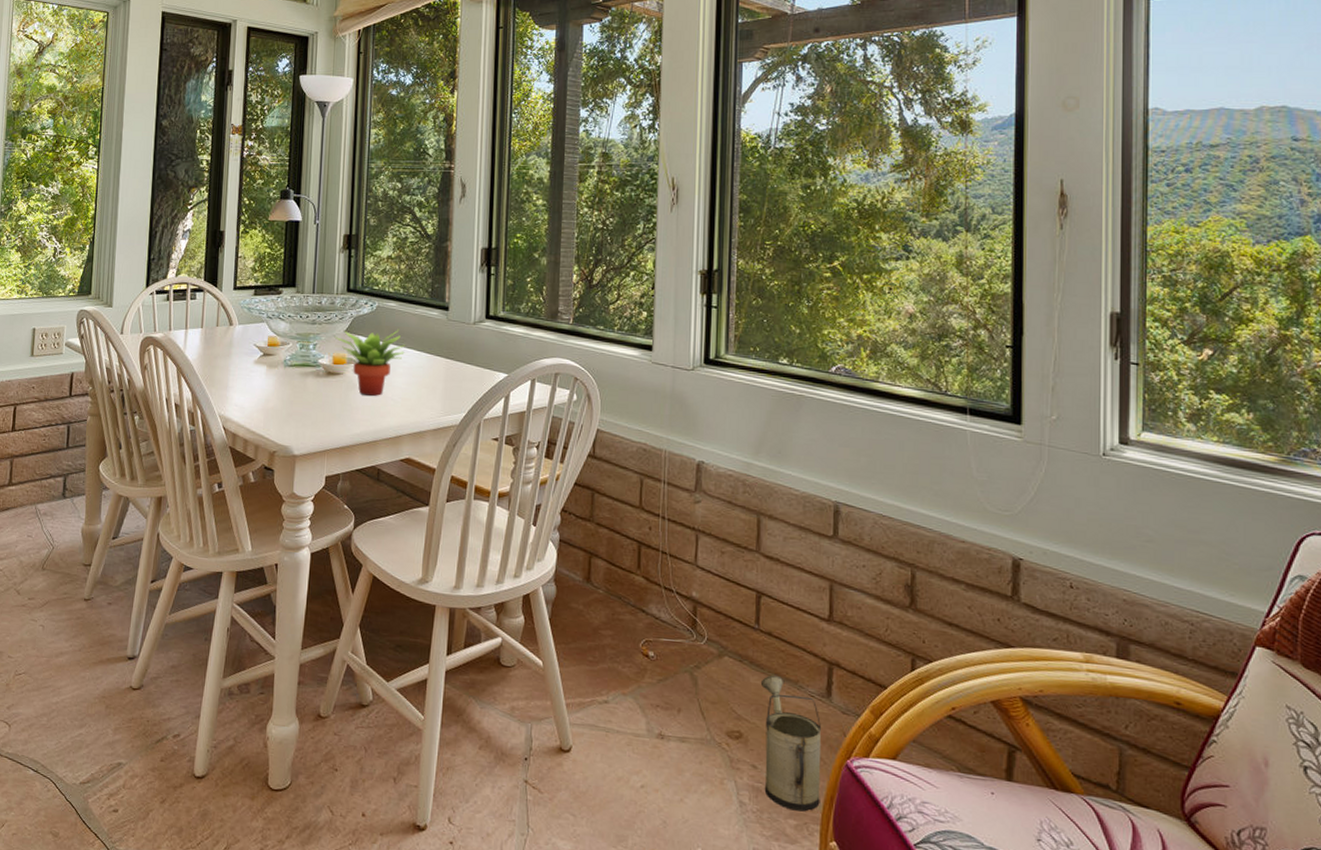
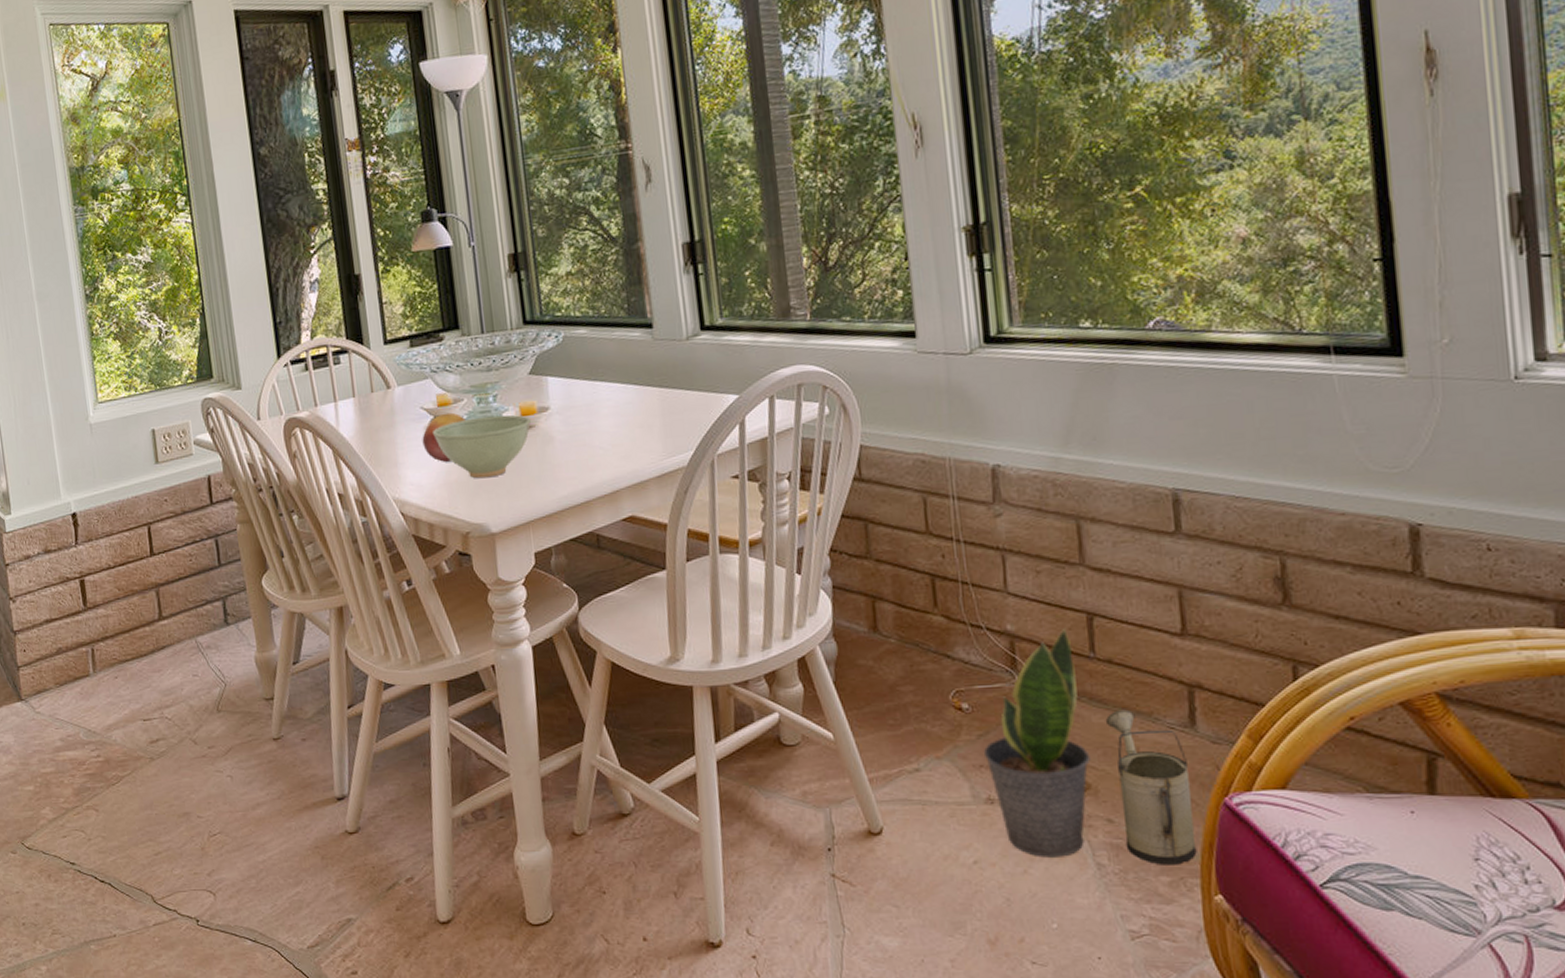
fruit: none [250,352,288,392] -> present [422,412,466,462]
bowl: none [260,359,341,410] -> present [433,414,532,479]
succulent plant: present [334,328,406,396] -> none [517,359,607,448]
potted plant: none [660,602,745,792] -> present [983,629,1091,857]

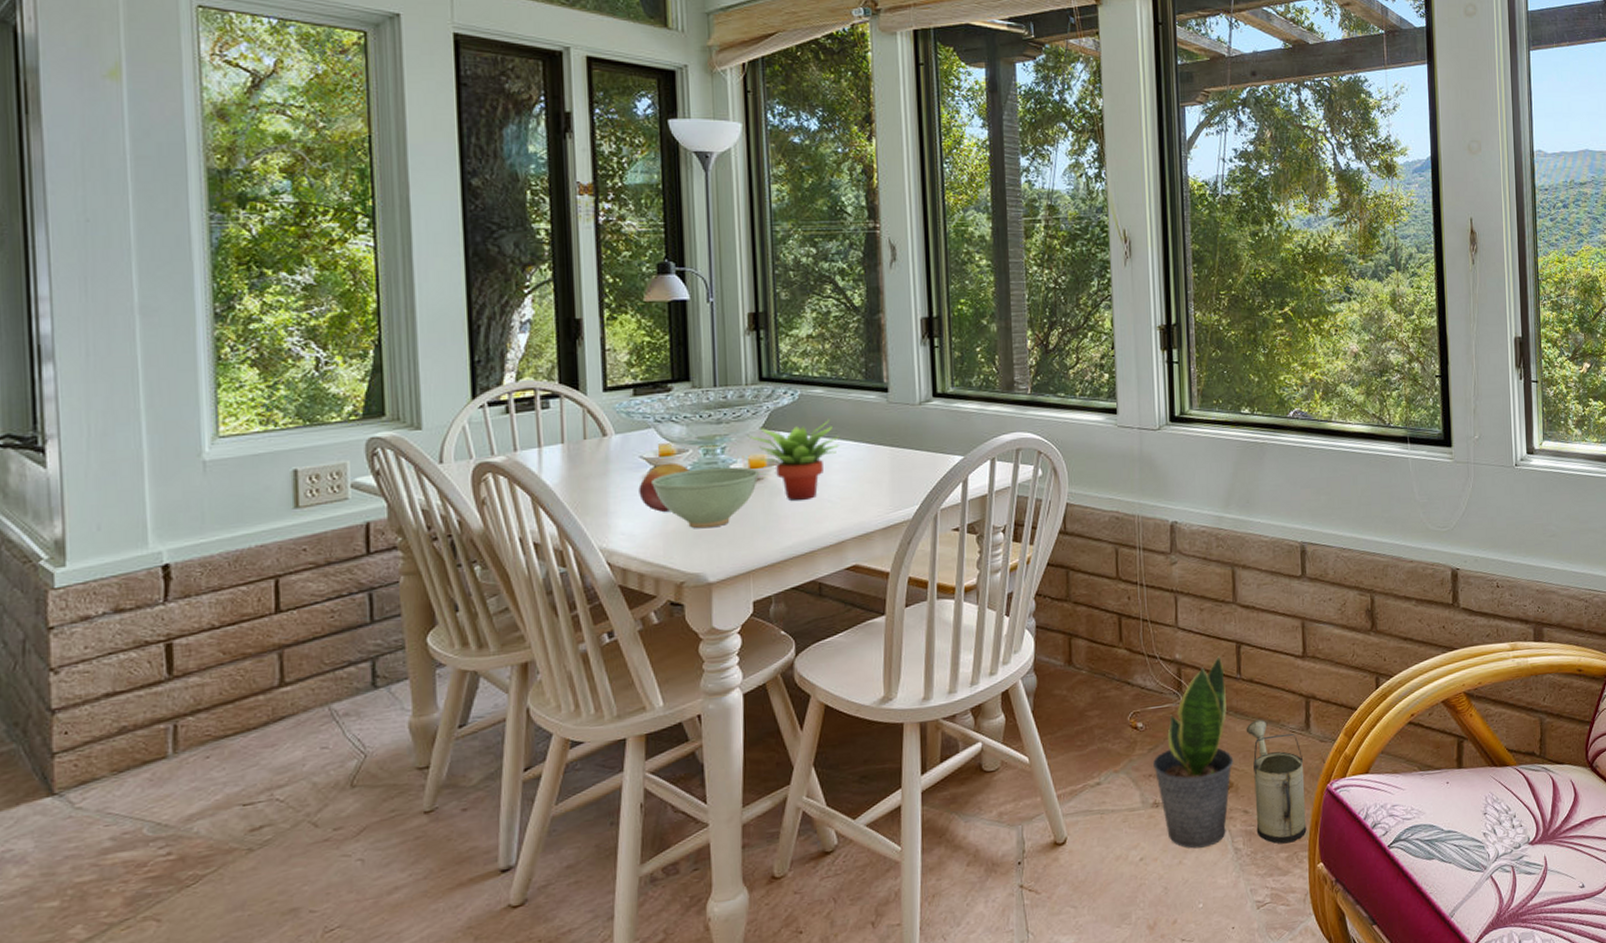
succulent plant: none [517,359,607,448] -> present [748,417,841,500]

